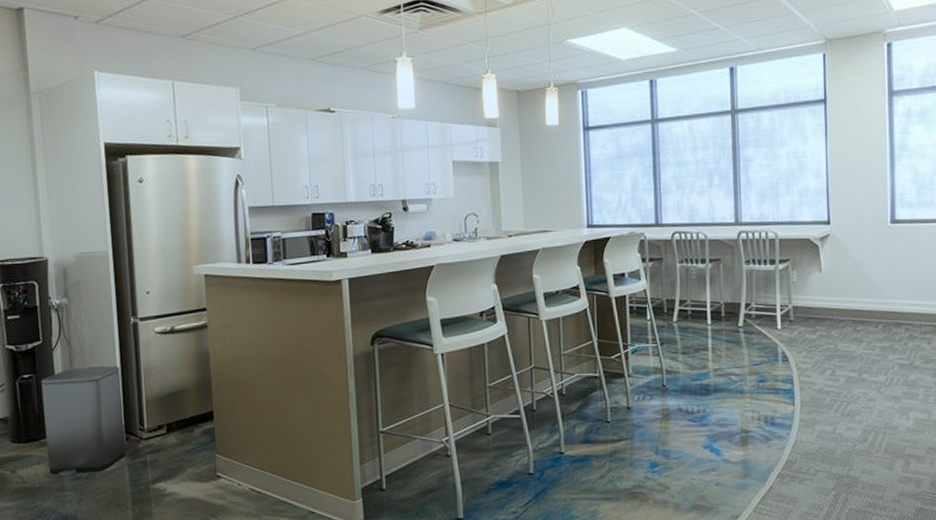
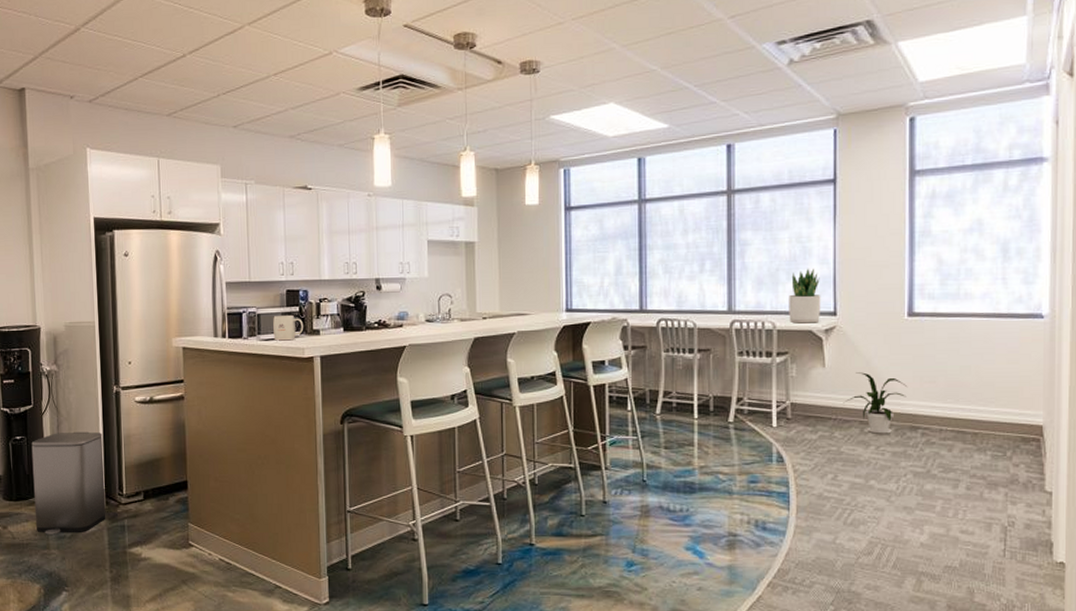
mug: none [299,238,331,265] -> present [273,314,304,341]
planter: none [788,181,817,233] -> present [789,268,821,324]
house plant: none [838,275,893,332] -> present [843,372,908,434]

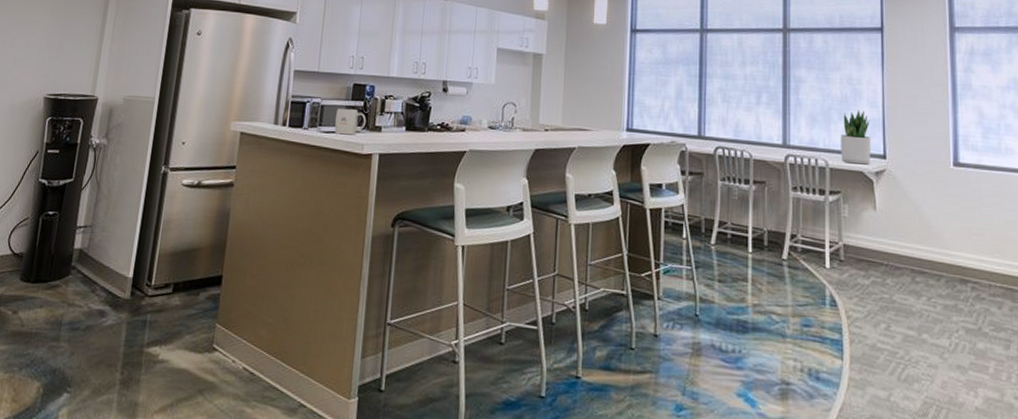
pedal bin: present [31,431,106,534] -> none [49,211,141,325]
house plant: present [843,372,908,434] -> none [894,218,956,285]

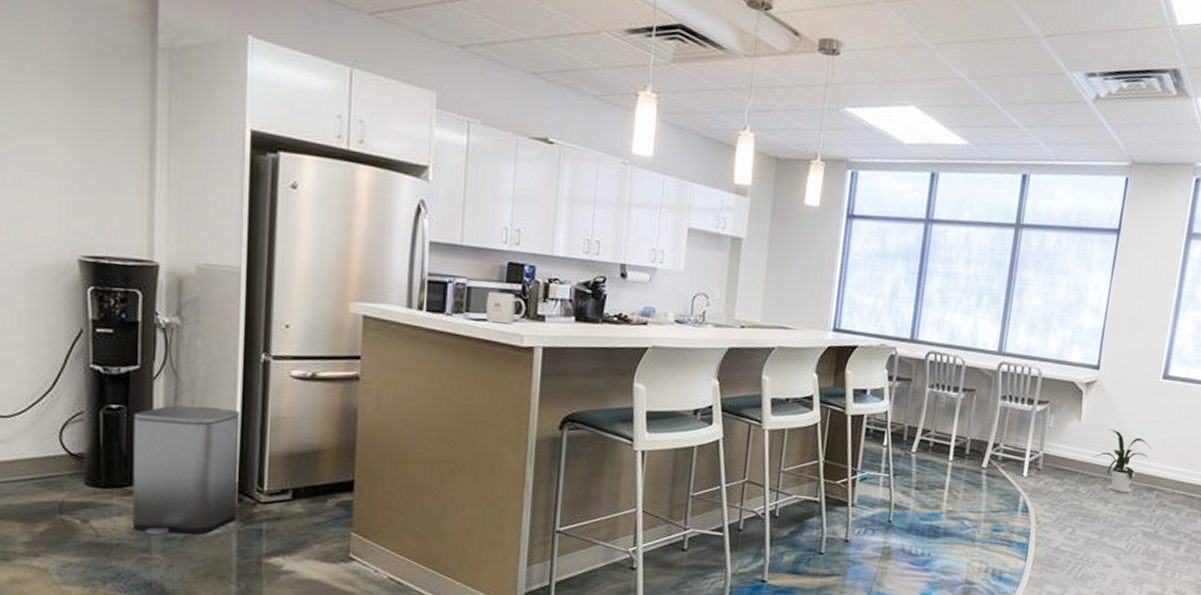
pedal bin: none [49,211,141,325] -> present [132,405,240,535]
planter: present [840,110,872,165] -> none [1055,317,1090,375]
house plant: none [894,218,956,285] -> present [1092,429,1152,493]

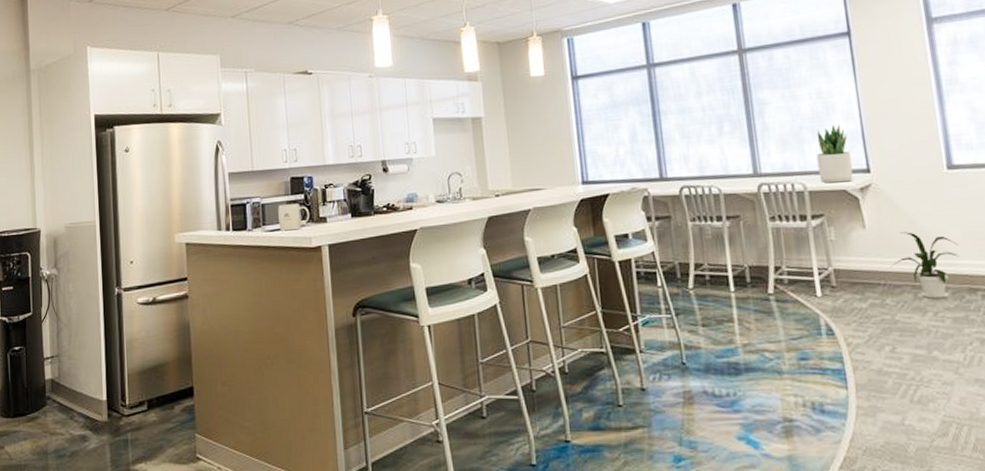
pedal bin: present [132,405,240,535] -> none [30,338,108,453]
planter: none [1055,317,1090,375] -> present [816,124,853,184]

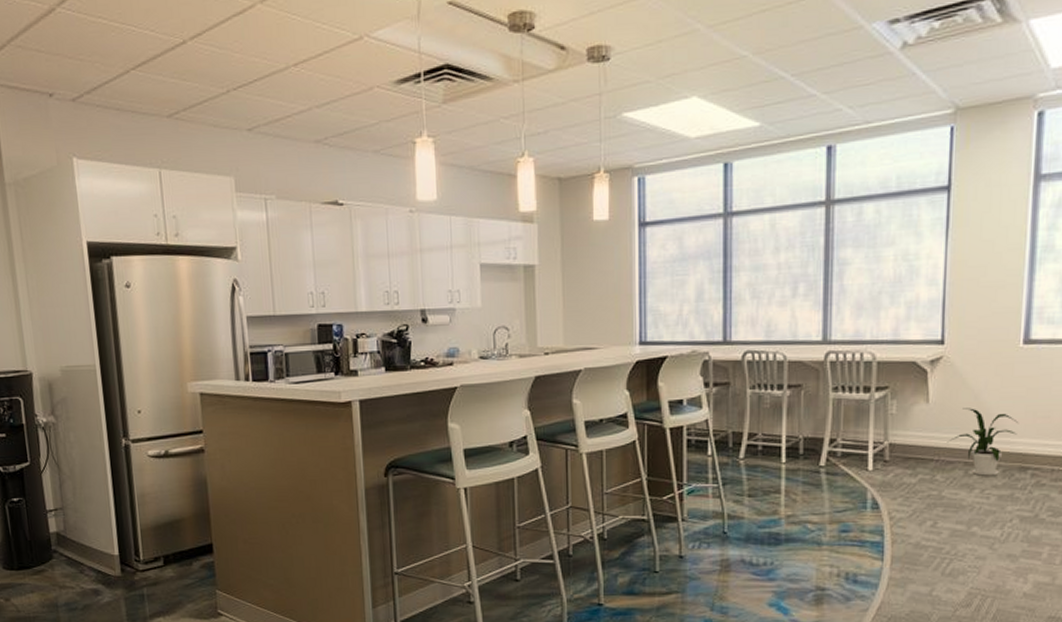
mug: present [278,203,310,231] -> none [303,353,340,384]
planter: present [816,124,853,184] -> none [890,290,928,354]

